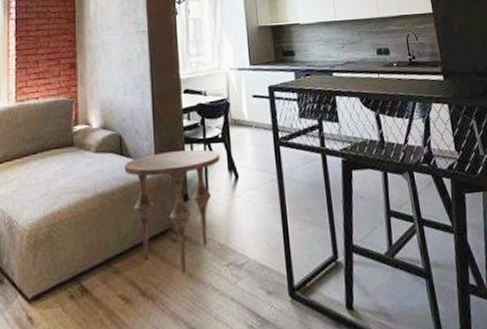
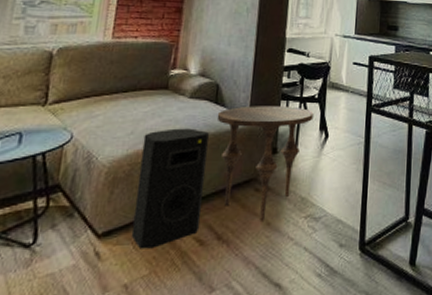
speaker: none [57,183,123,311] -> present [131,128,209,249]

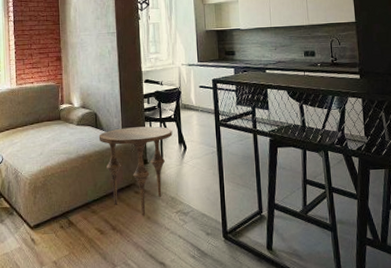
speaker: present [131,128,209,249] -> none [50,148,99,237]

